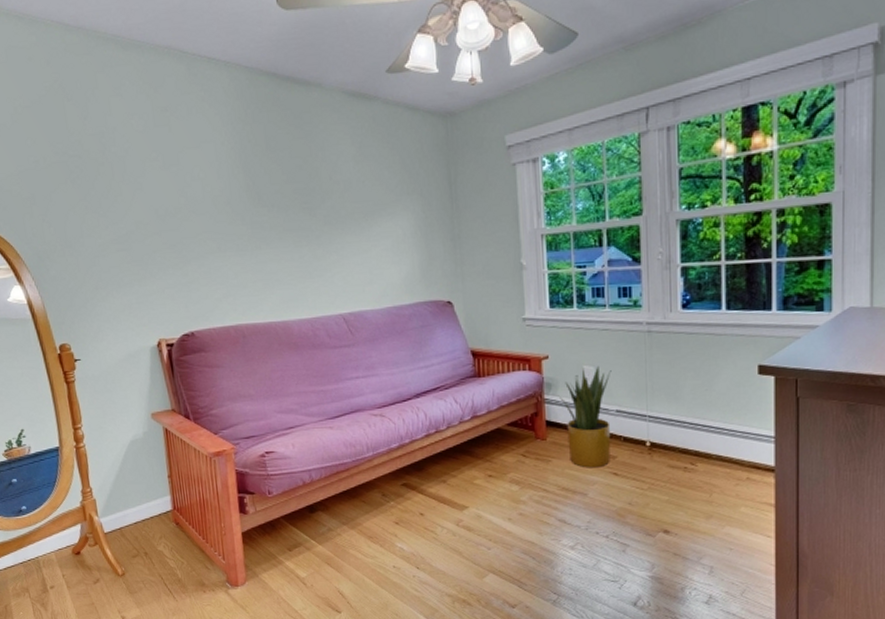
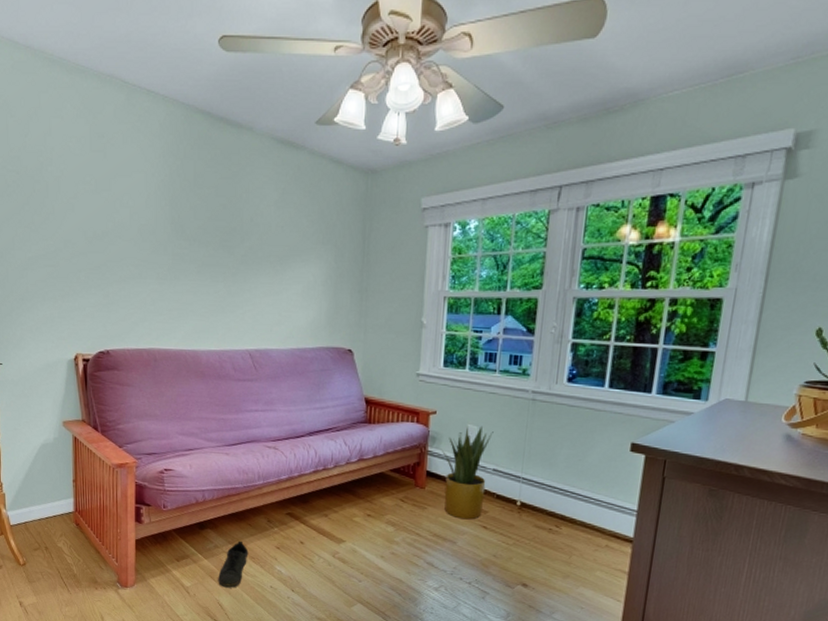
shoe: none [335,520,366,574] -> present [218,540,249,588]

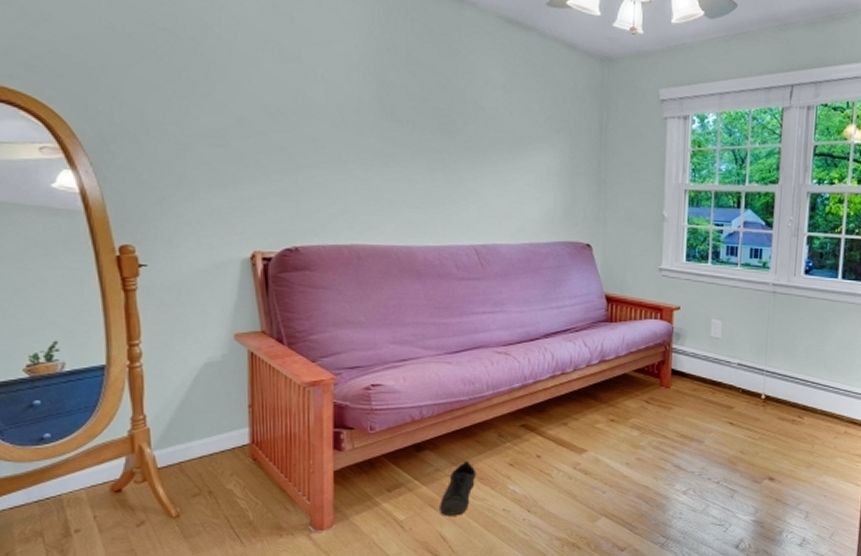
planter: present [442,427,494,520] -> none [687,321,737,417]

